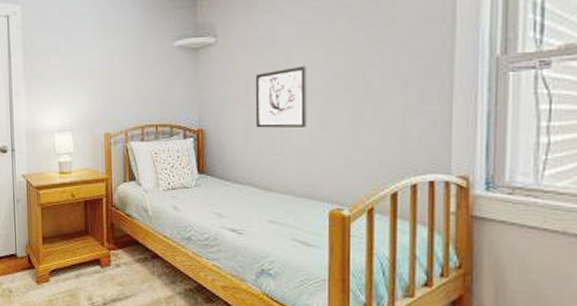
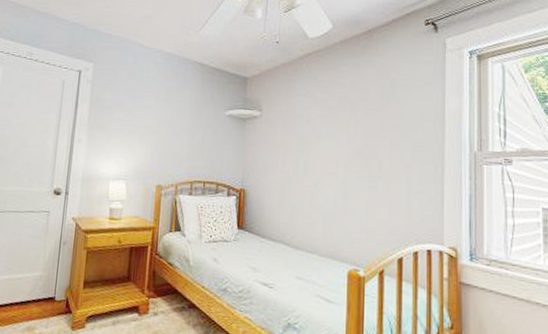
wall art: present [255,65,307,128] -> none [289,143,334,195]

